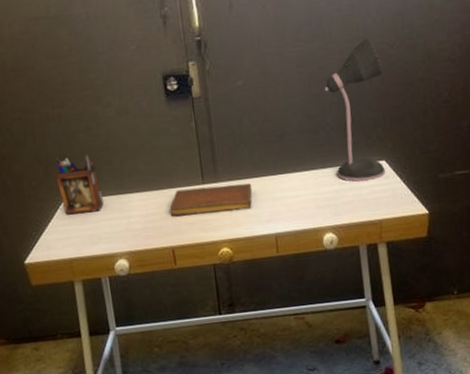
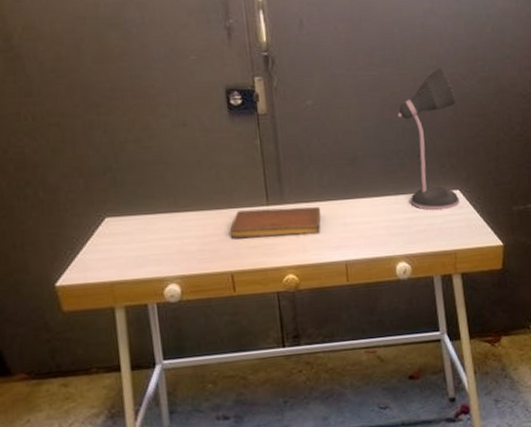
desk organizer: present [55,151,104,215] -> none [97,163,155,233]

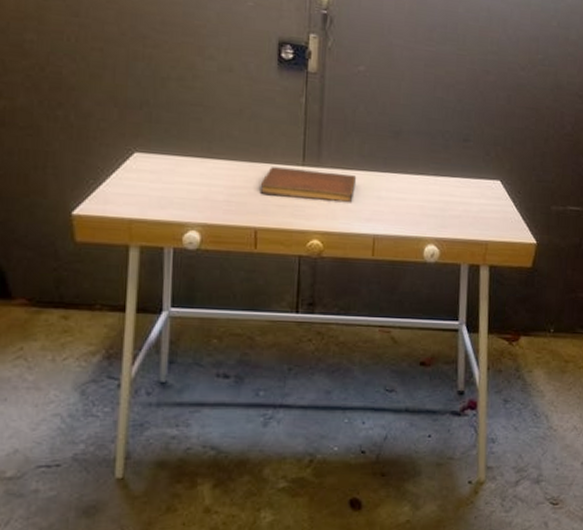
desk lamp: present [397,67,460,211] -> none [449,54,511,199]

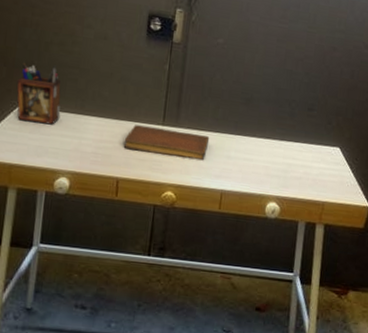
desk organizer: none [131,101,185,172] -> present [16,62,61,125]

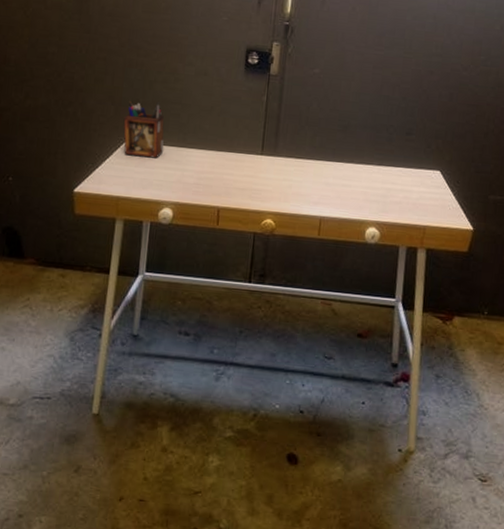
notebook: present [124,125,210,161] -> none [224,155,308,188]

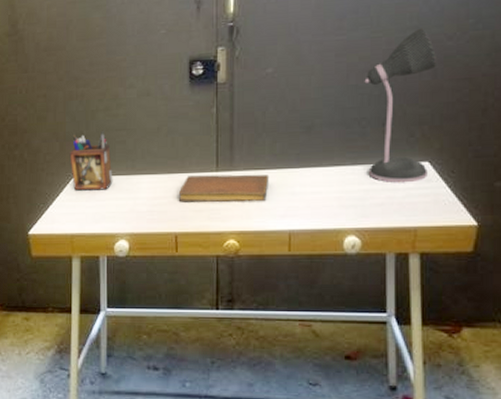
notebook: none [224,155,308,188] -> present [178,174,270,203]
desk lamp: none [391,56,453,187] -> present [364,28,436,183]

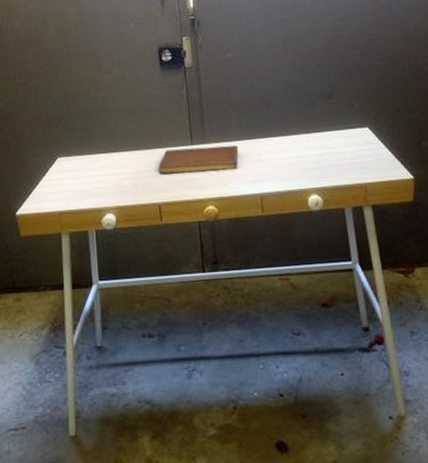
desk organizer: present [69,130,113,191] -> none [53,112,97,170]
desk lamp: present [364,28,436,183] -> none [308,19,369,147]

